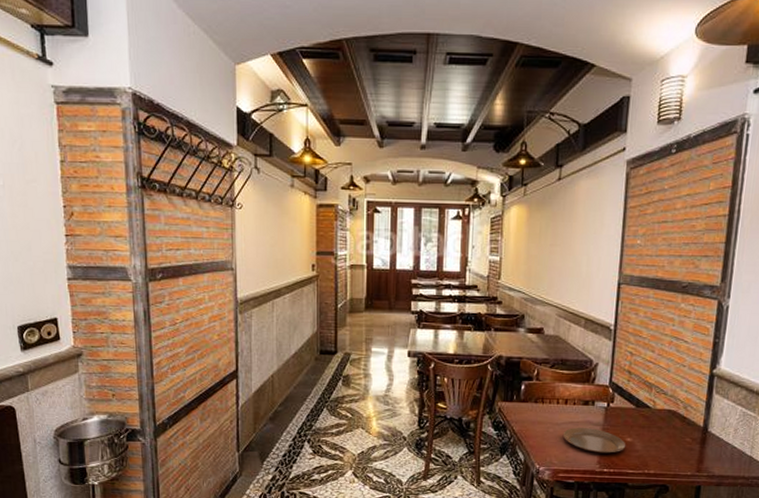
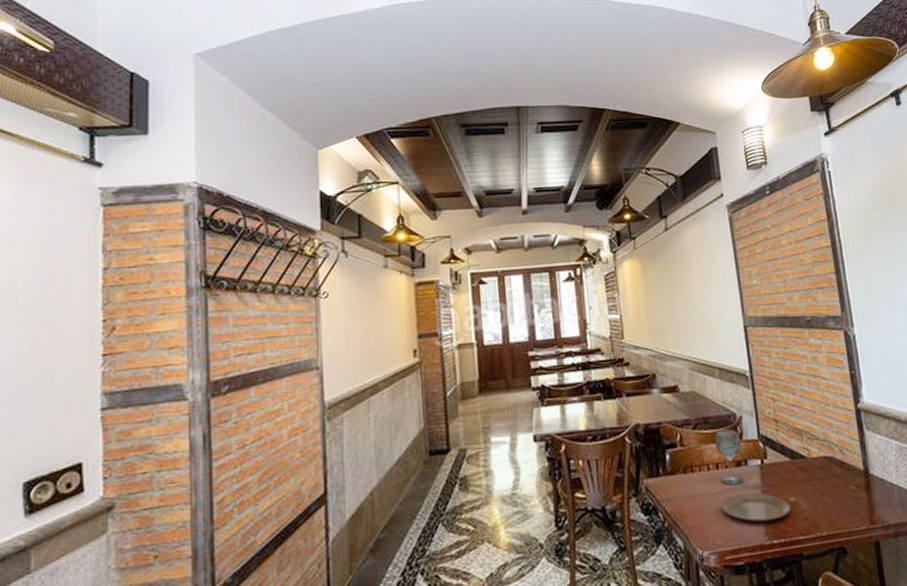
wine glass: none [567,372,594,419] -> present [714,429,743,485]

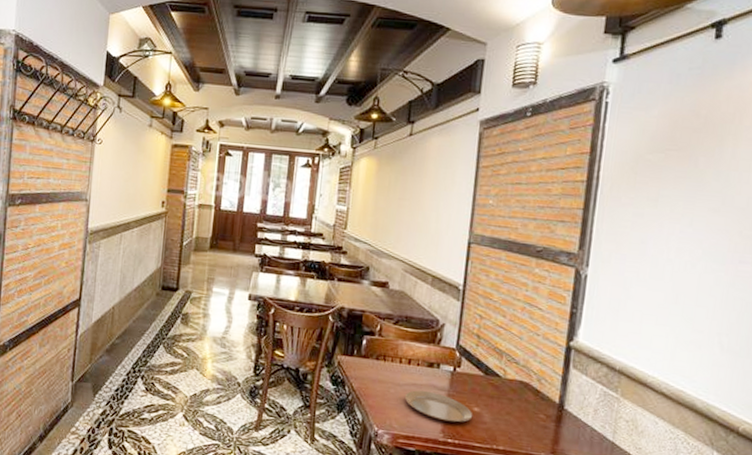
wine glass: present [714,429,743,485] -> none [411,331,439,383]

